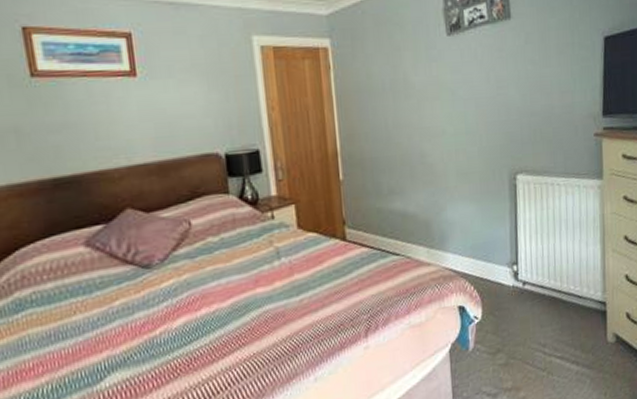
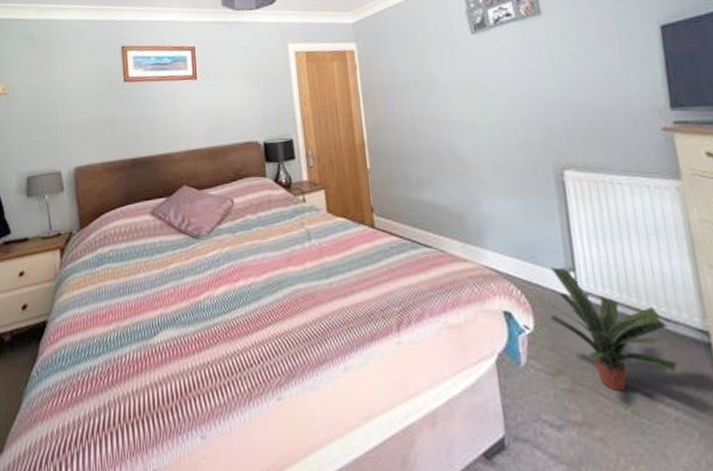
potted plant: none [495,262,582,359] -> present [550,267,678,392]

